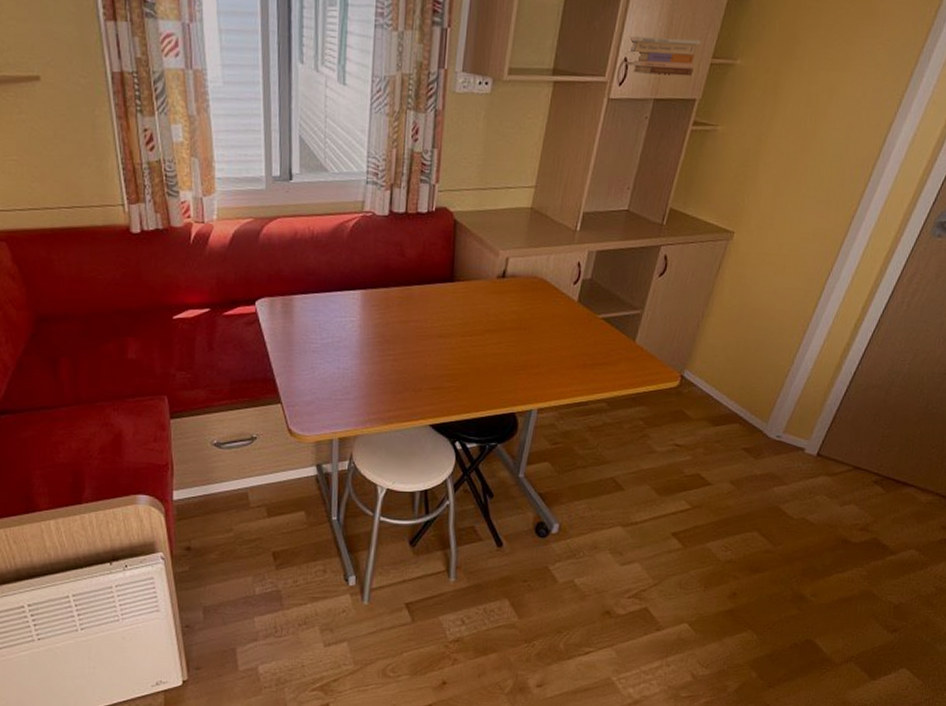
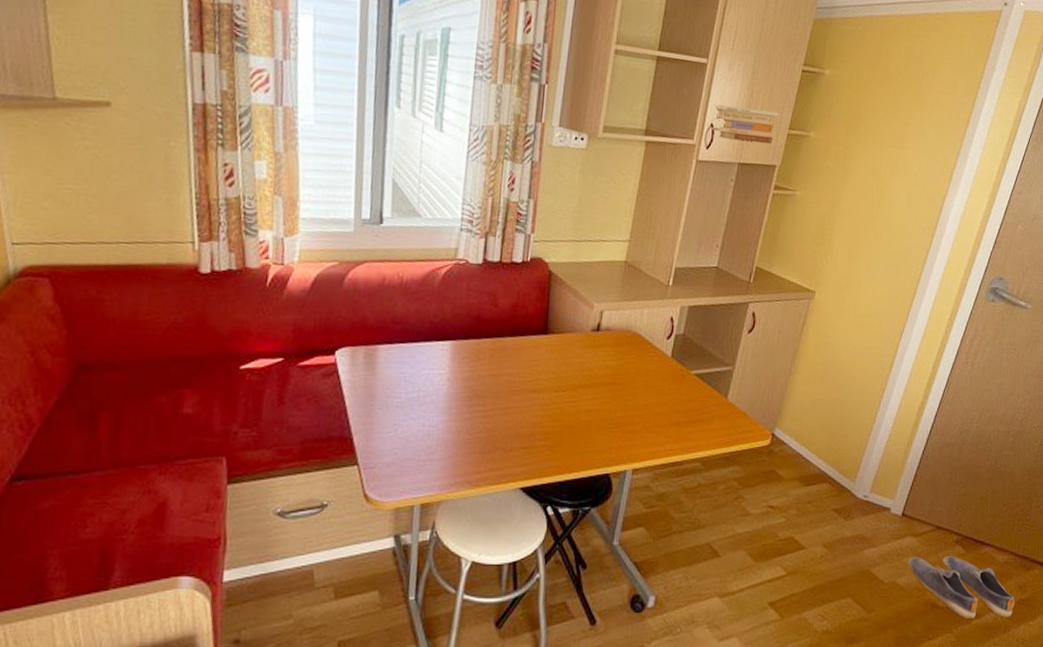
shoe: none [821,494,936,556] -> present [908,555,1015,618]

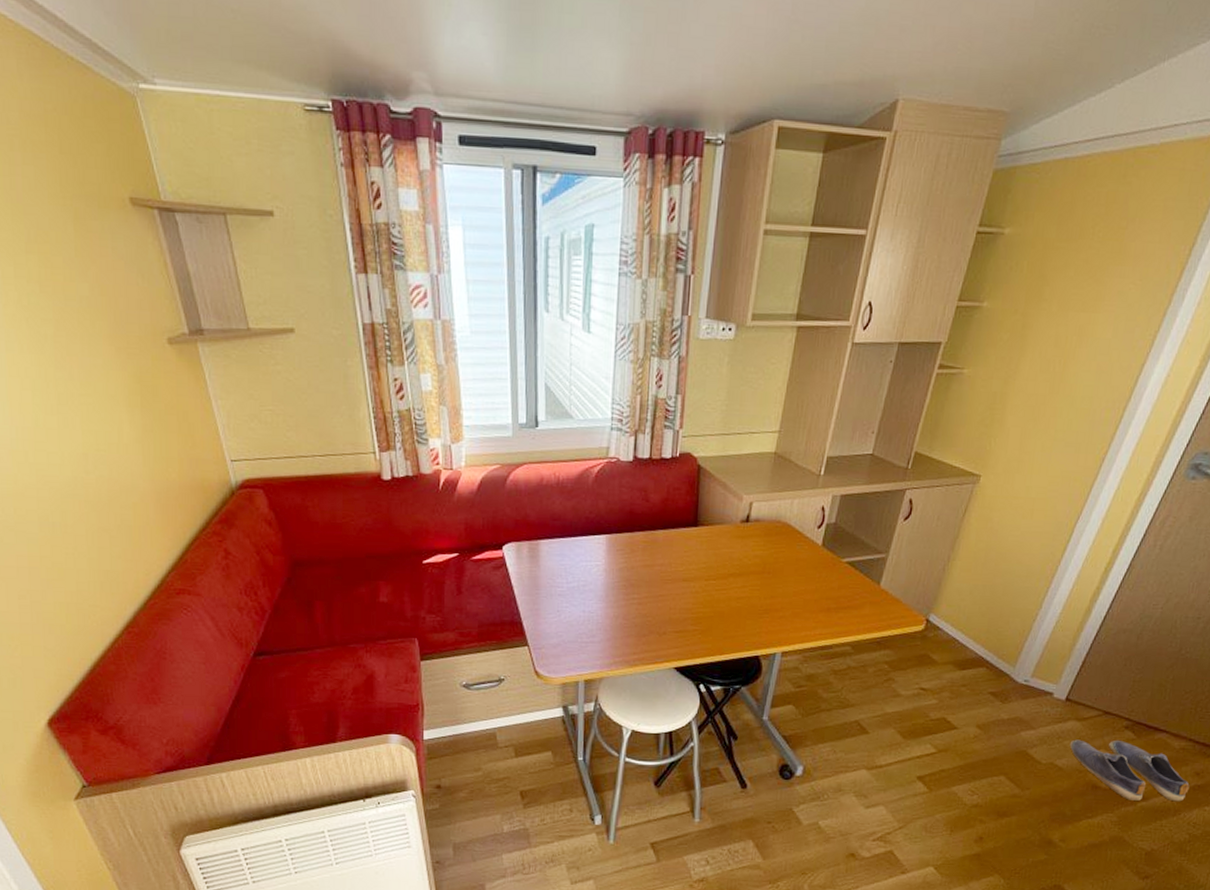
books: present [710,104,779,145] -> none [868,280,947,320]

